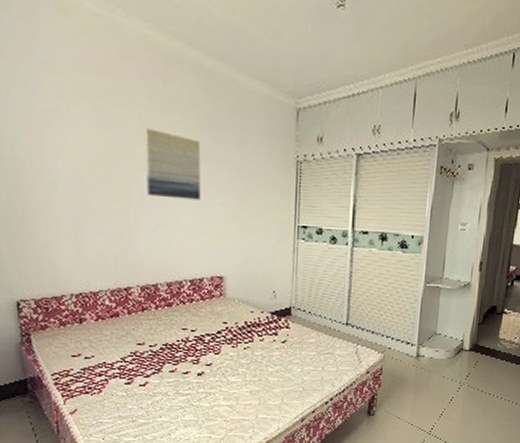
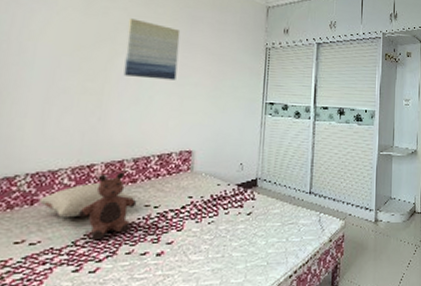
pillow: none [86,305,172,336] -> present [38,183,134,217]
teddy bear: none [123,295,175,359] -> present [78,172,137,241]

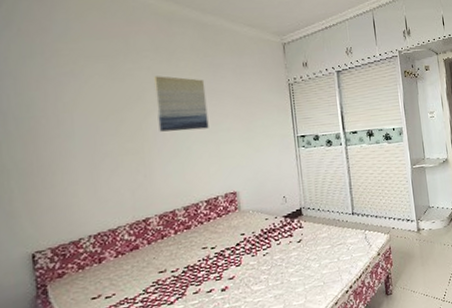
pillow: present [38,183,134,217] -> none [105,234,191,270]
teddy bear: present [78,172,137,241] -> none [144,221,195,286]

